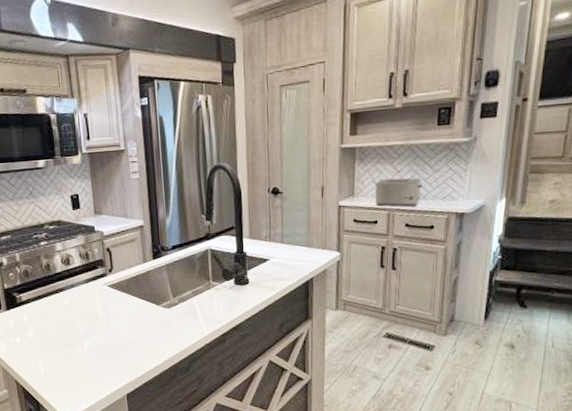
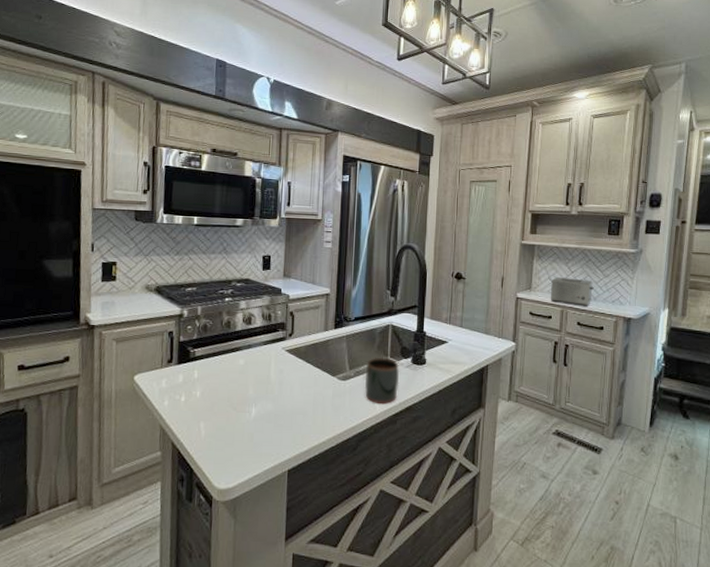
mug: none [189,281,224,327] -> present [364,357,400,405]

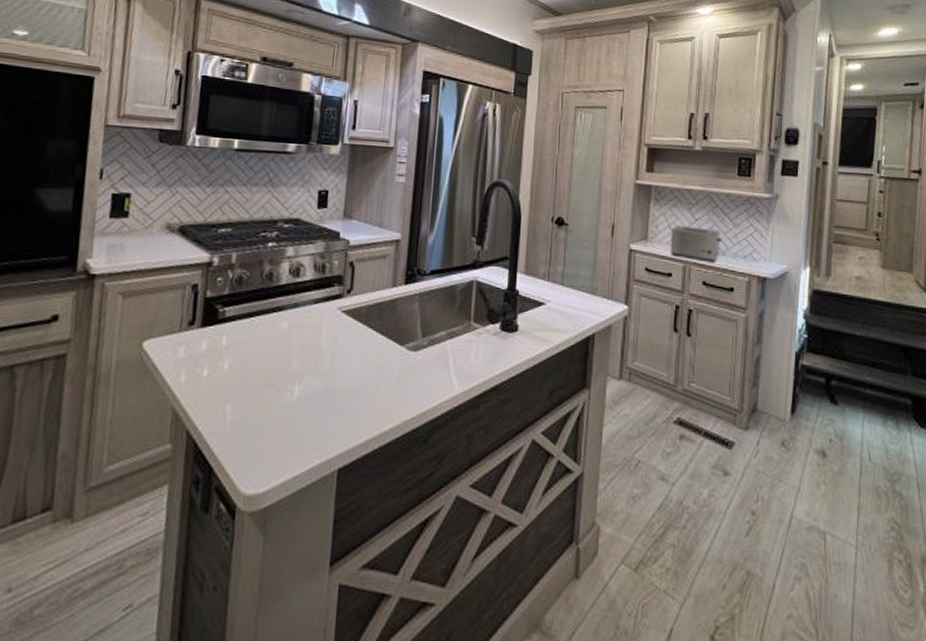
mug: present [364,357,400,405] -> none [440,321,485,383]

